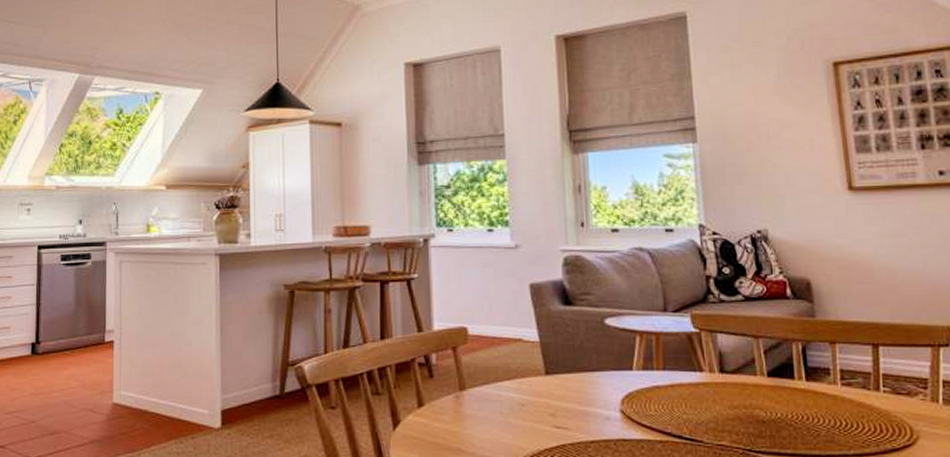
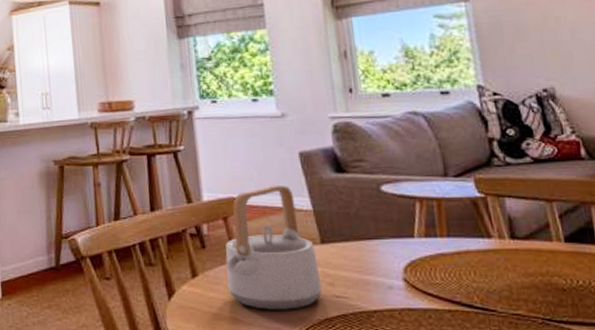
teapot: none [452,315,543,440] -> present [225,185,322,310]

